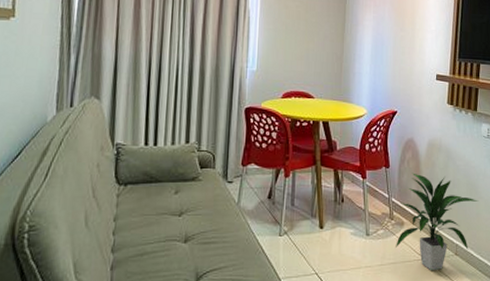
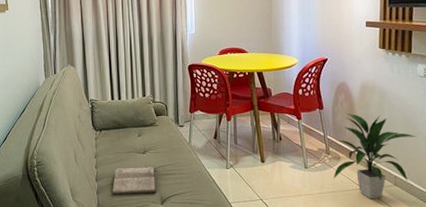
diary: none [131,232,192,272] -> present [111,166,157,195]

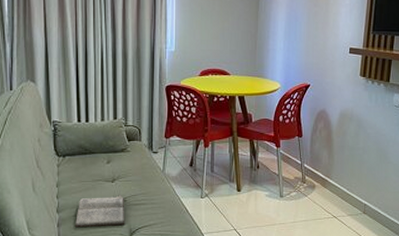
indoor plant: present [333,113,418,199] -> none [307,141,388,227]

